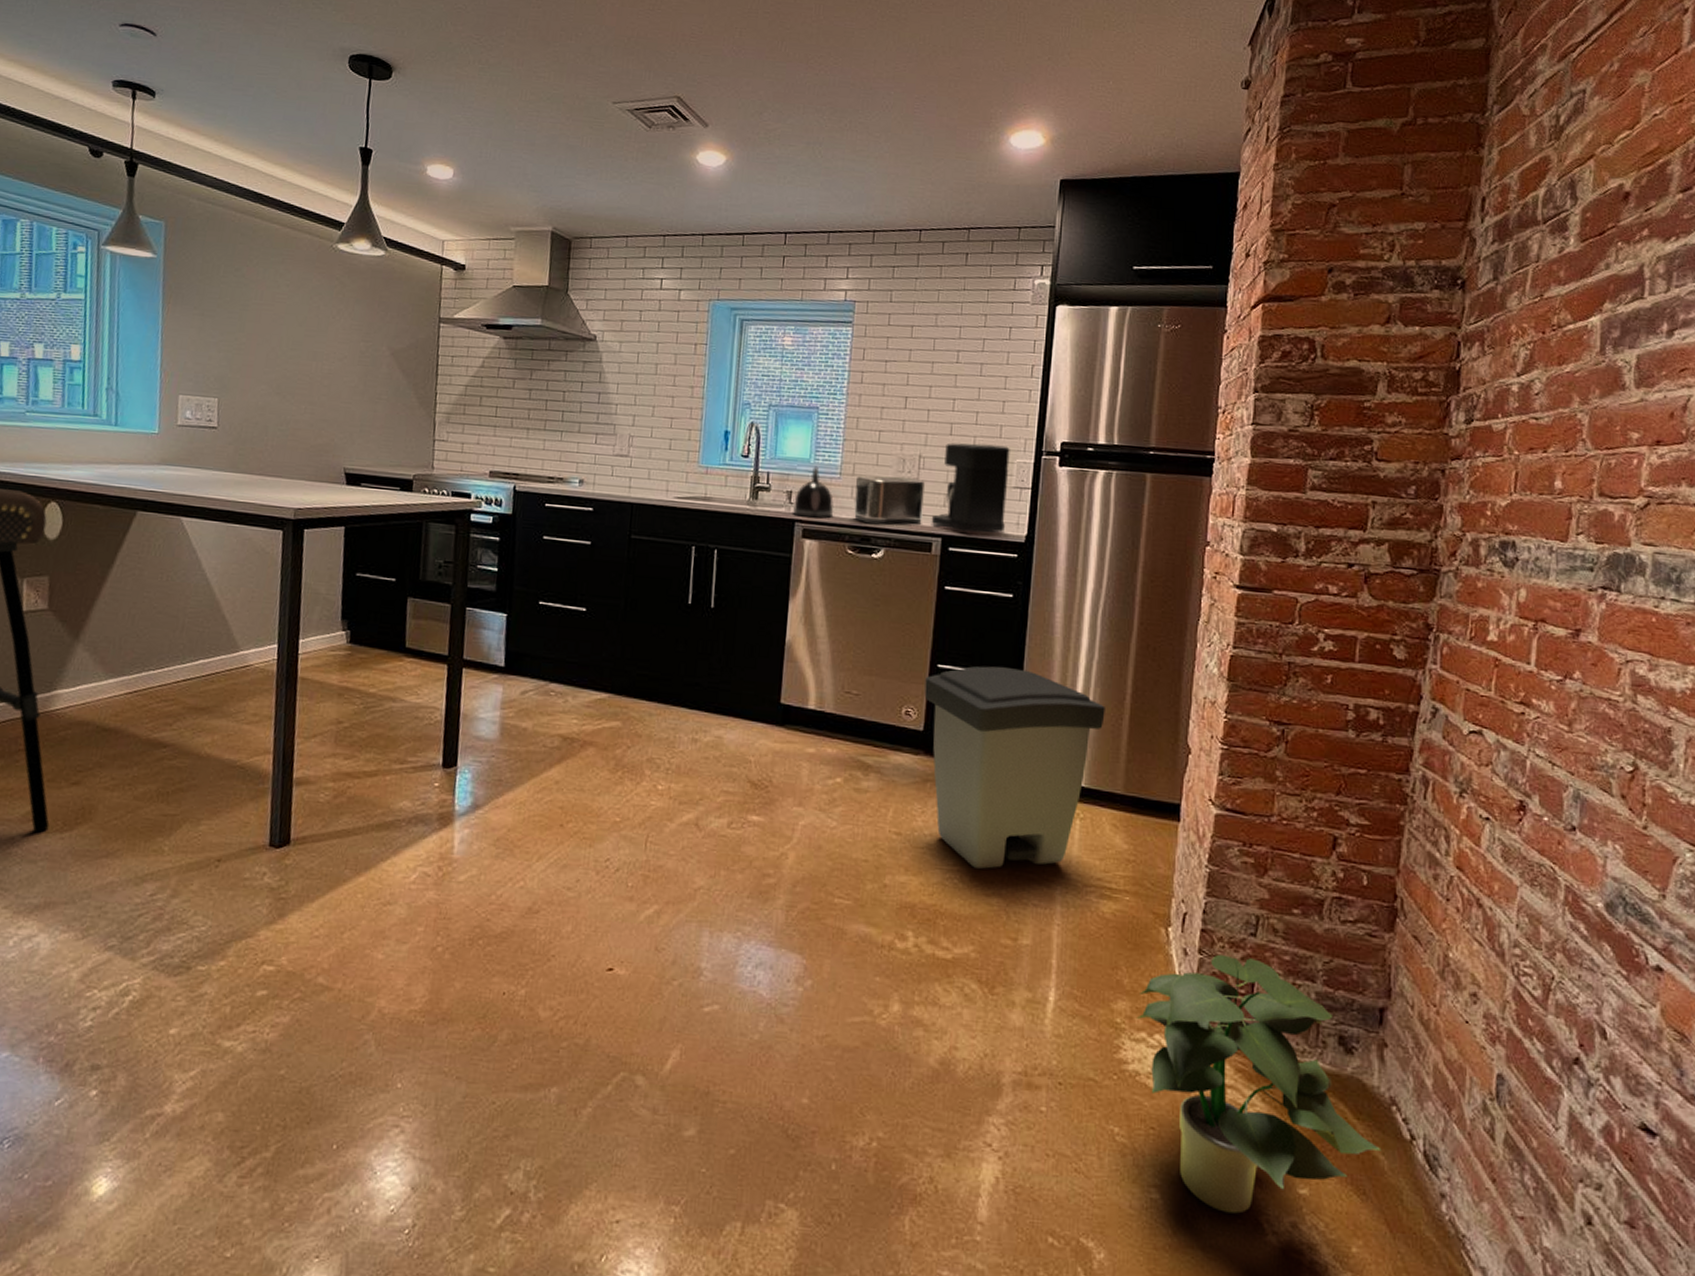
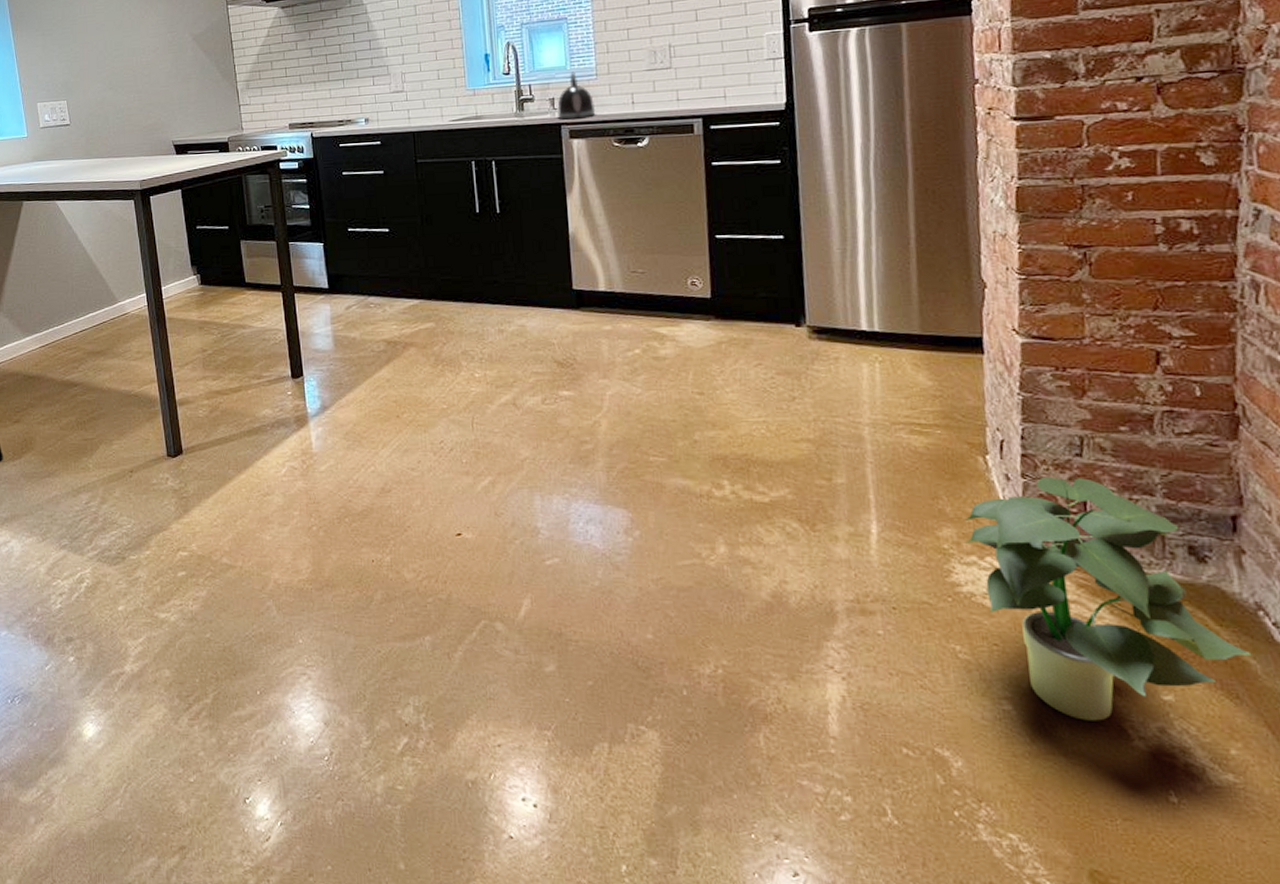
toaster: present [854,476,926,525] -> none [612,67,681,116]
trash can: present [924,666,1105,869] -> none [706,229,891,417]
coffee maker: present [931,443,1010,533] -> none [689,22,763,110]

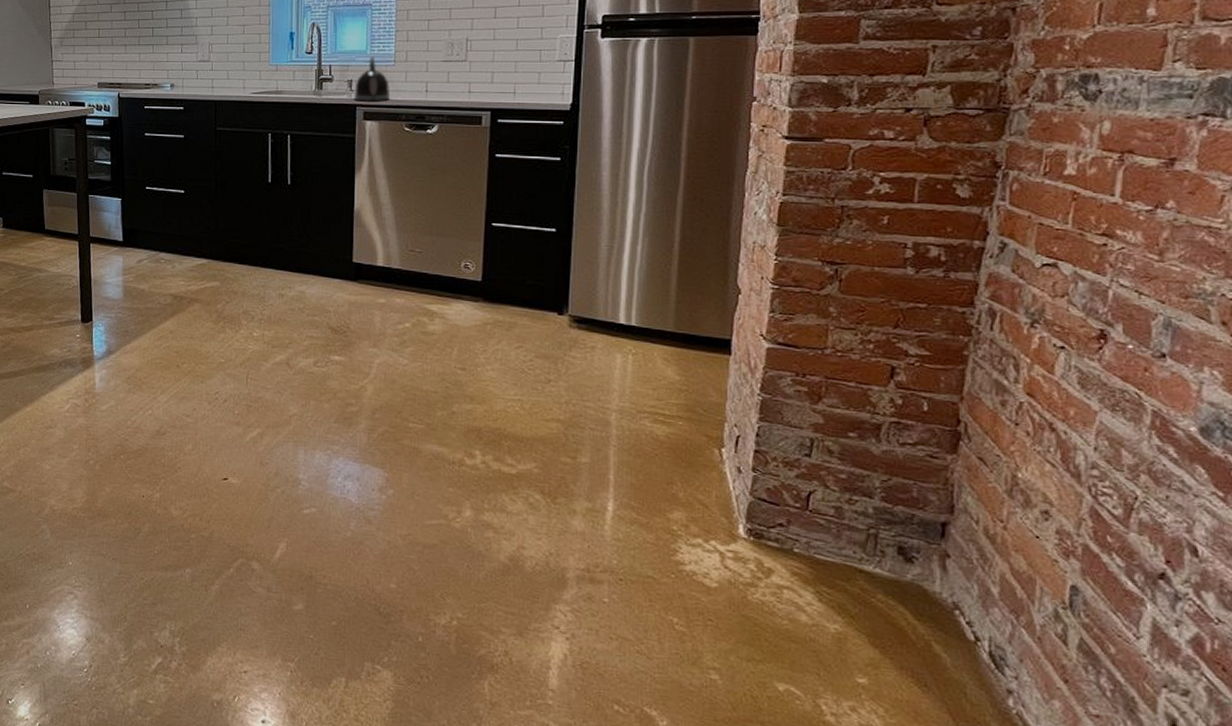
potted plant: present [963,476,1252,721] -> none [692,472,944,696]

